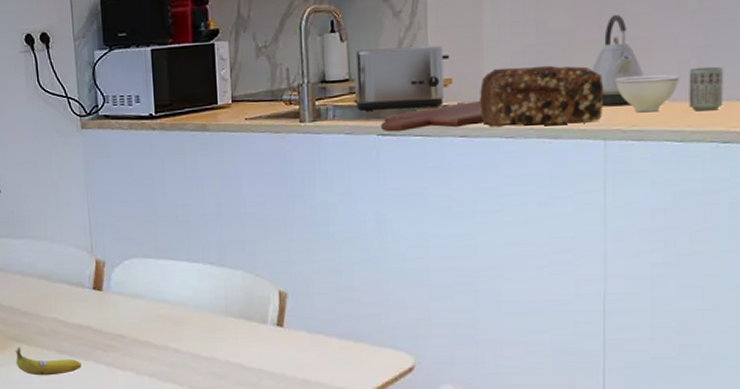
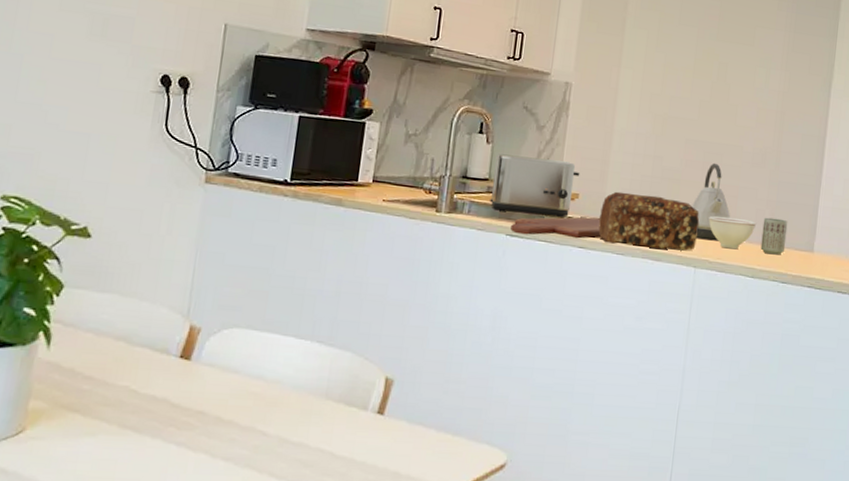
fruit: present [15,347,82,376] -> none [62,417,147,454]

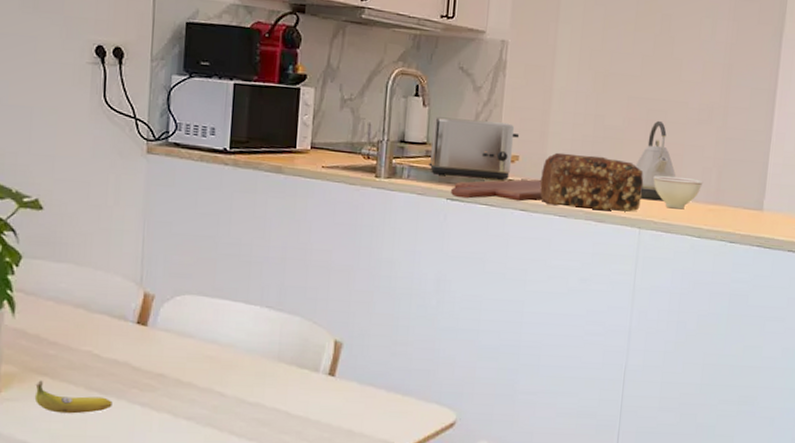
fruit: none [62,417,147,454] -> present [34,380,113,414]
cup: present [760,217,788,255] -> none [707,175,736,214]

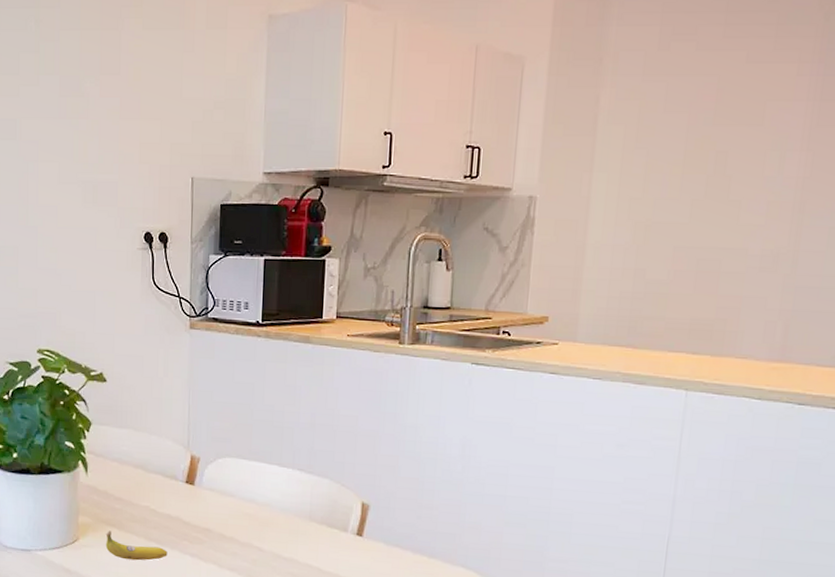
toaster: present [429,116,520,180] -> none [453,280,549,342]
cutting board: present [451,179,542,202] -> none [476,340,574,365]
bread loaf: present [540,152,644,212] -> none [571,311,692,373]
kettle: present [635,120,676,201] -> none [682,271,732,360]
bowl: present [653,175,704,210] -> none [703,331,766,369]

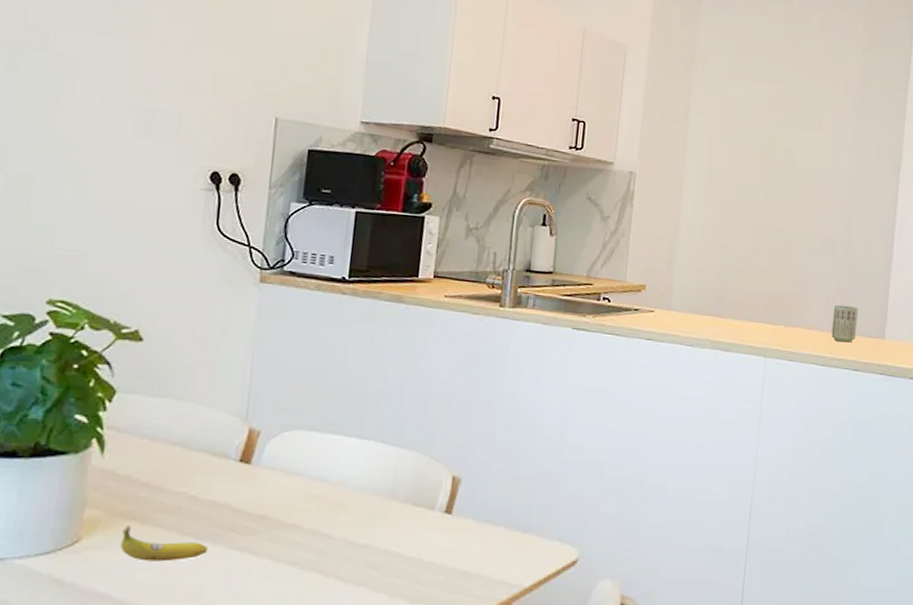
cup: none [770,330,808,373] -> present [831,304,859,343]

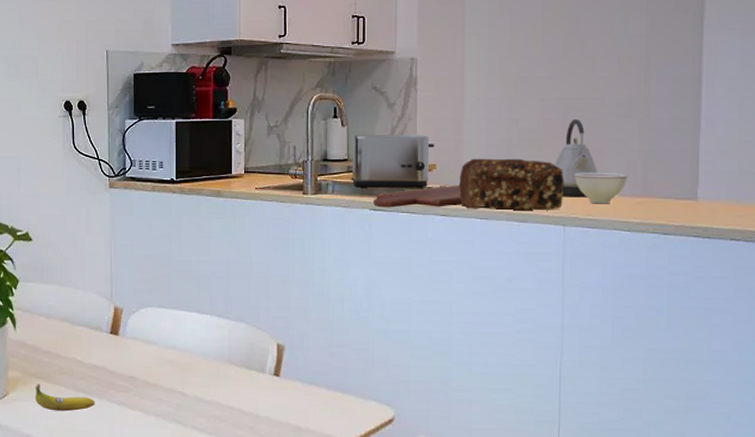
toaster: none [554,246,647,309] -> present [351,135,435,188]
cutting board: none [577,308,669,331] -> present [374,185,462,208]
bread loaf: none [666,281,769,341] -> present [458,158,565,210]
kettle: none [761,250,801,330] -> present [554,118,599,197]
bowl: none [778,304,827,338] -> present [574,172,629,204]
cup: present [831,304,859,343] -> none [635,168,665,206]

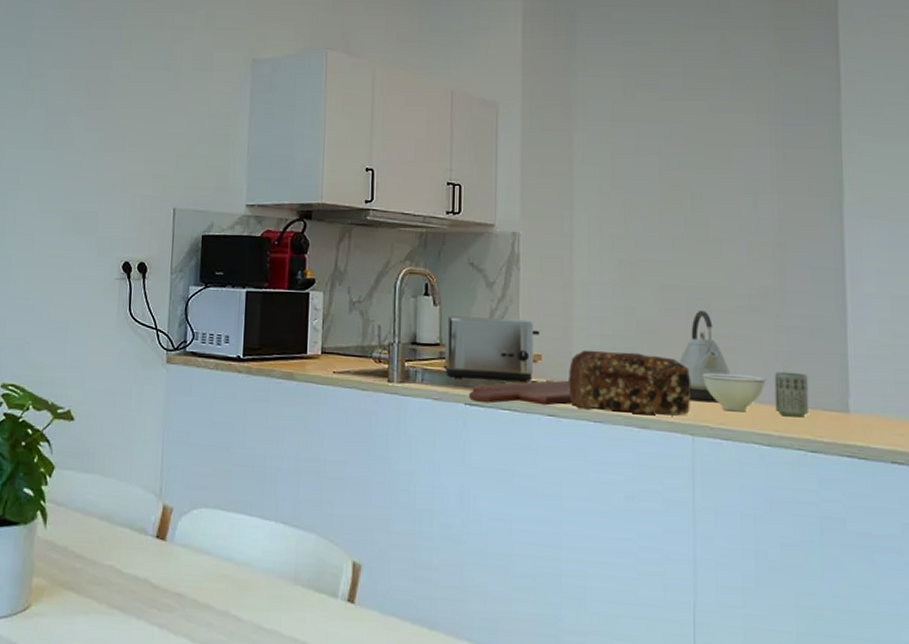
fruit: present [34,383,95,412] -> none [61,595,132,634]
cup: none [635,168,665,206] -> present [774,371,809,418]

